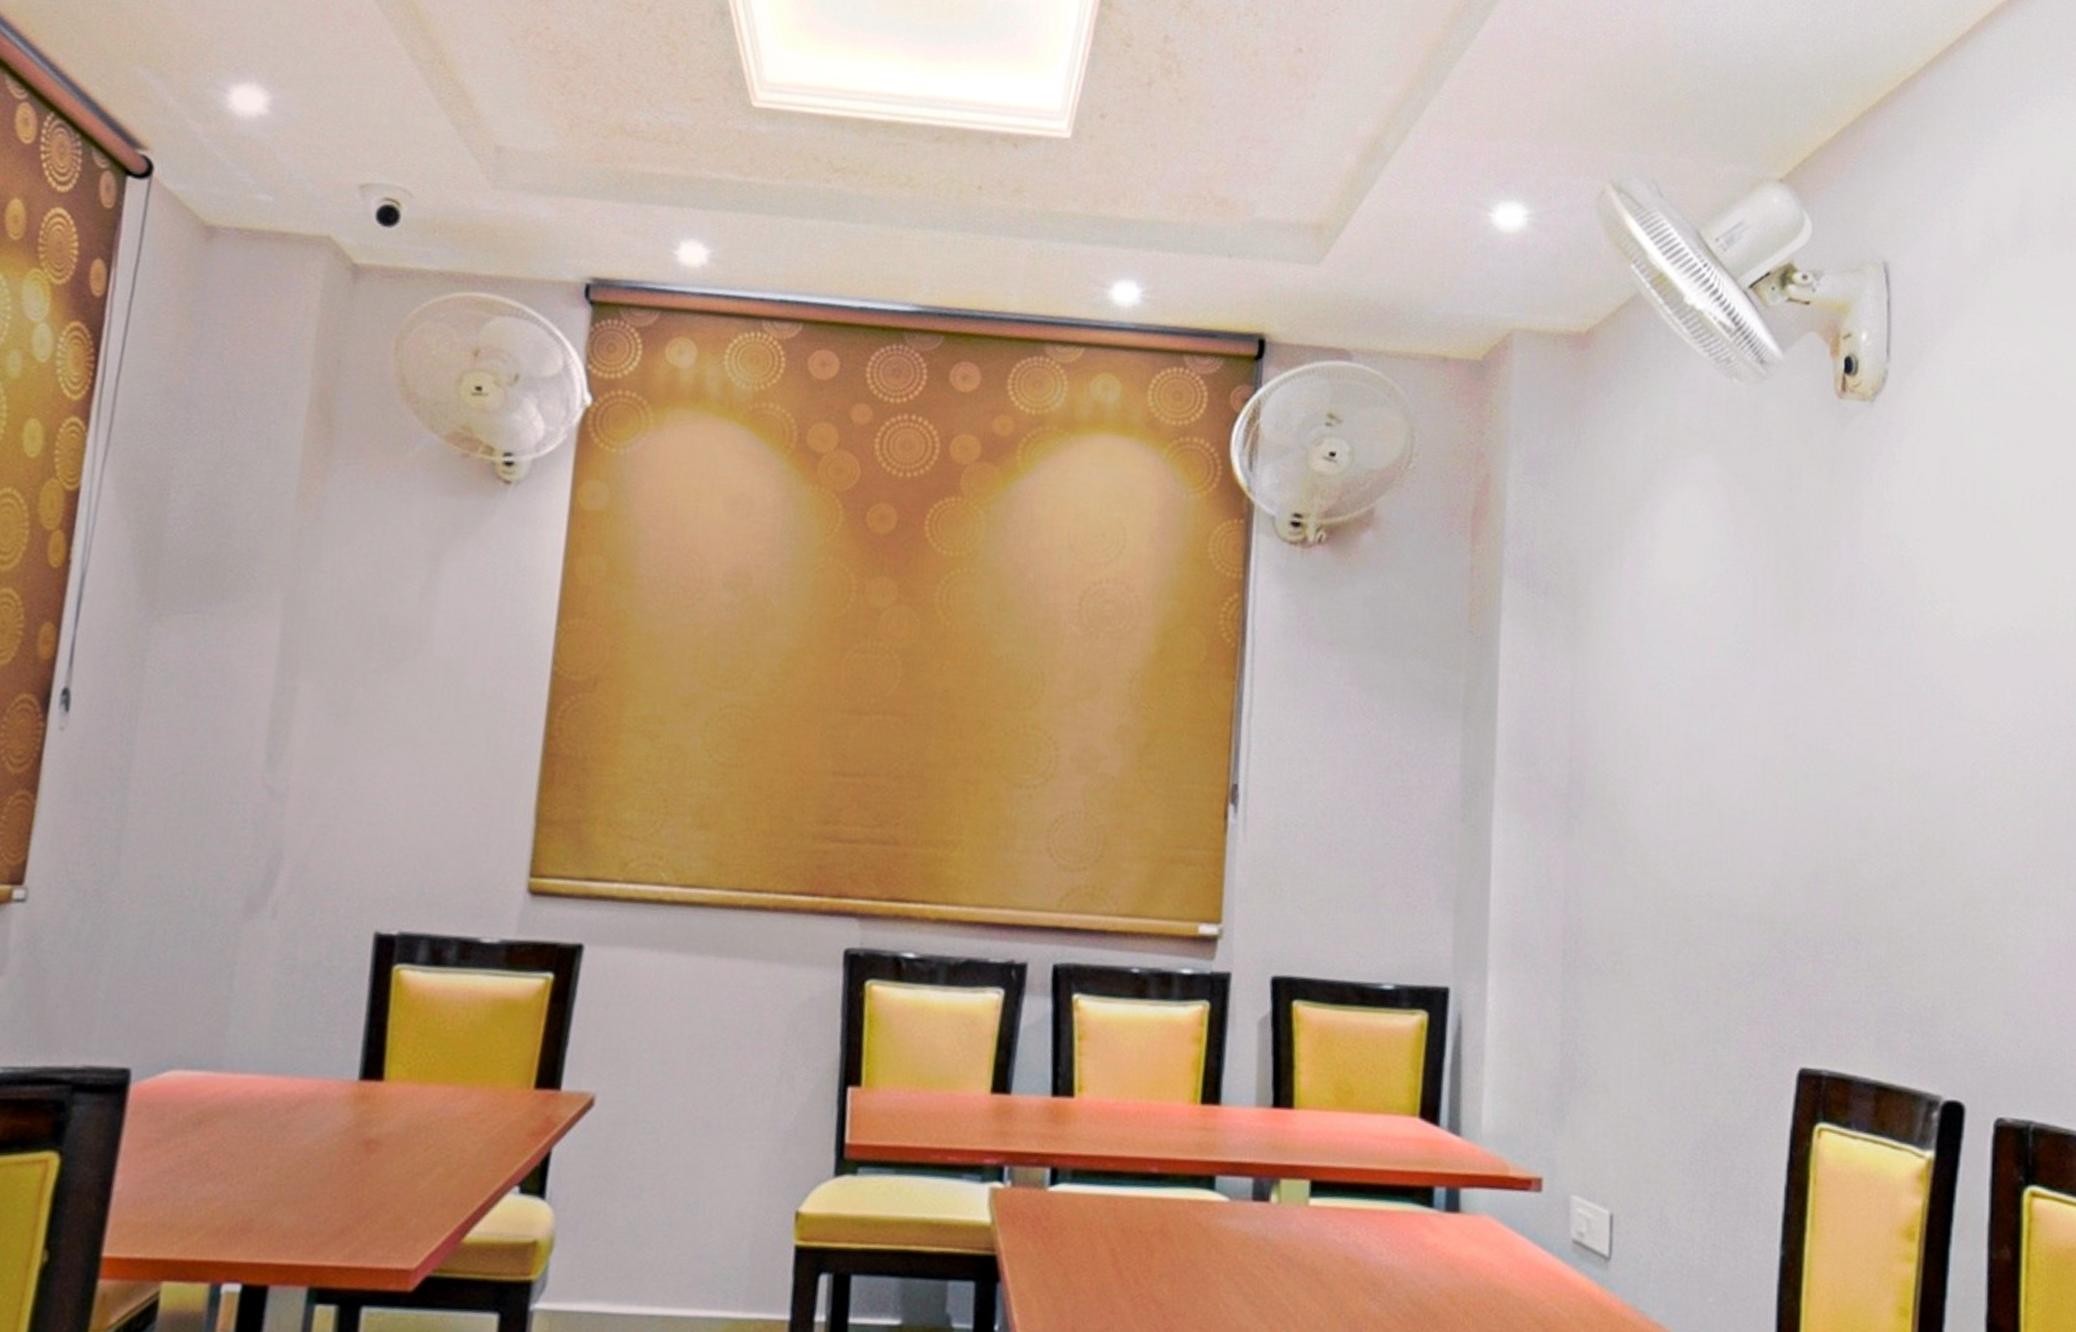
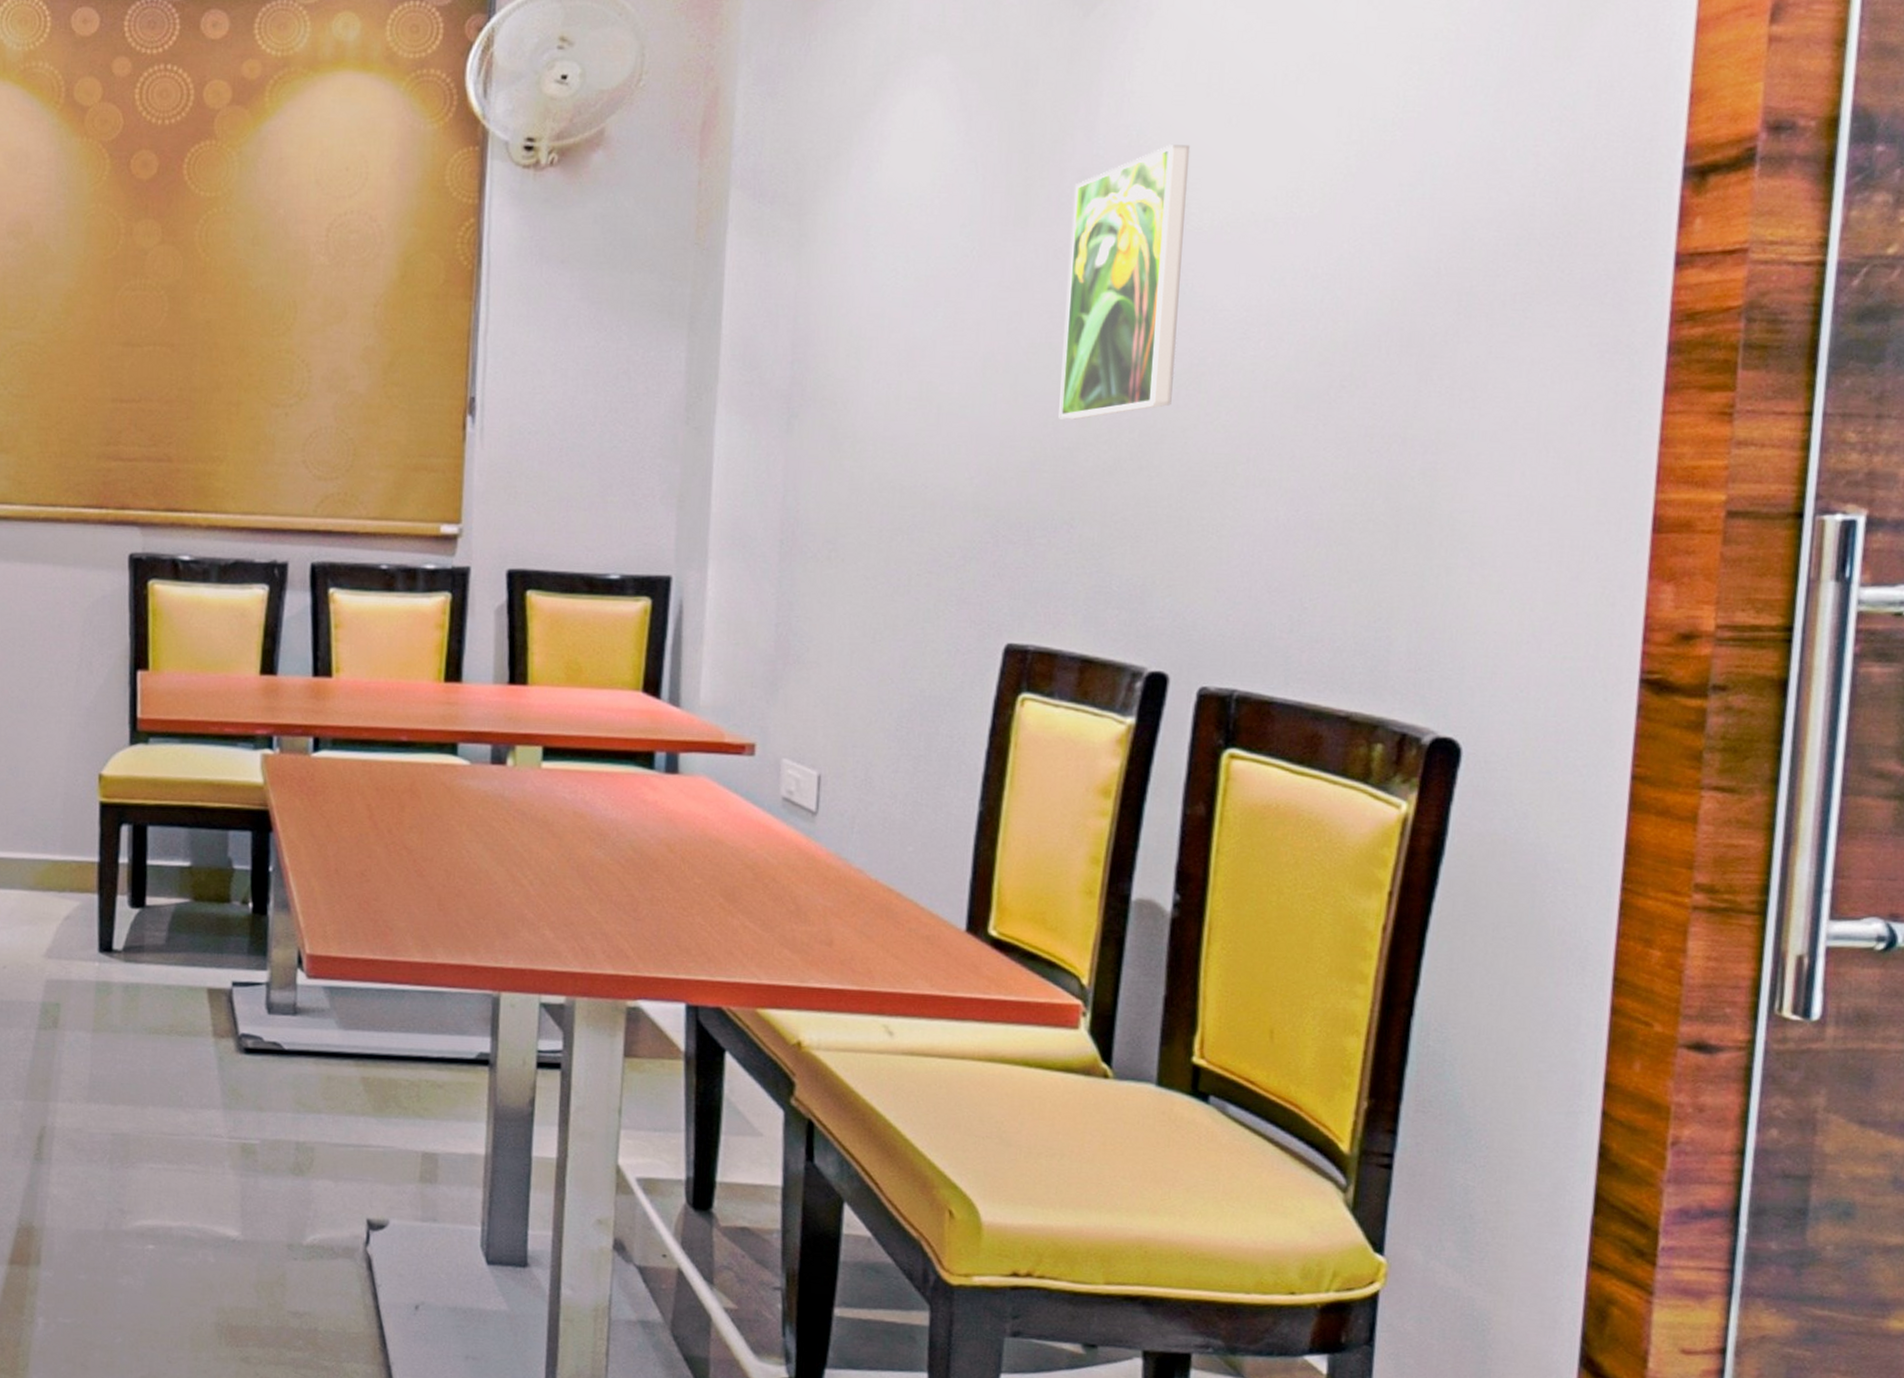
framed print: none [1839,556,1950,830] -> present [1059,145,1191,420]

